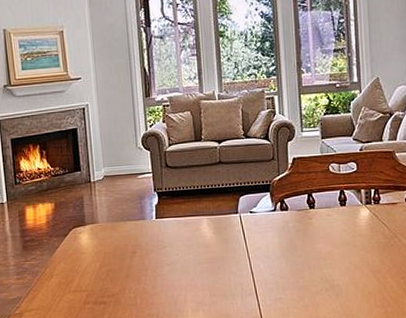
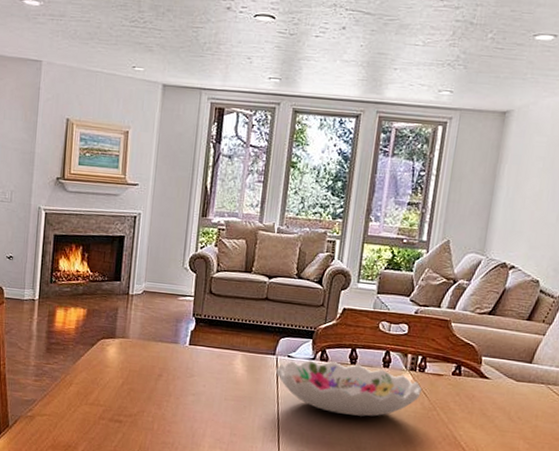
decorative bowl: none [241,208,381,257] -> present [275,360,423,417]

